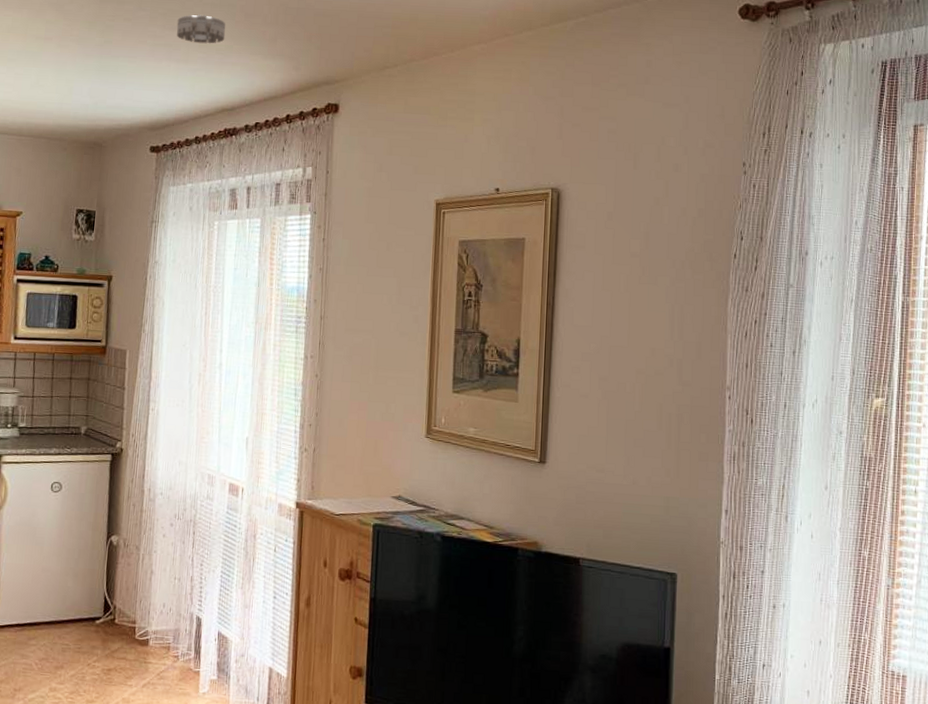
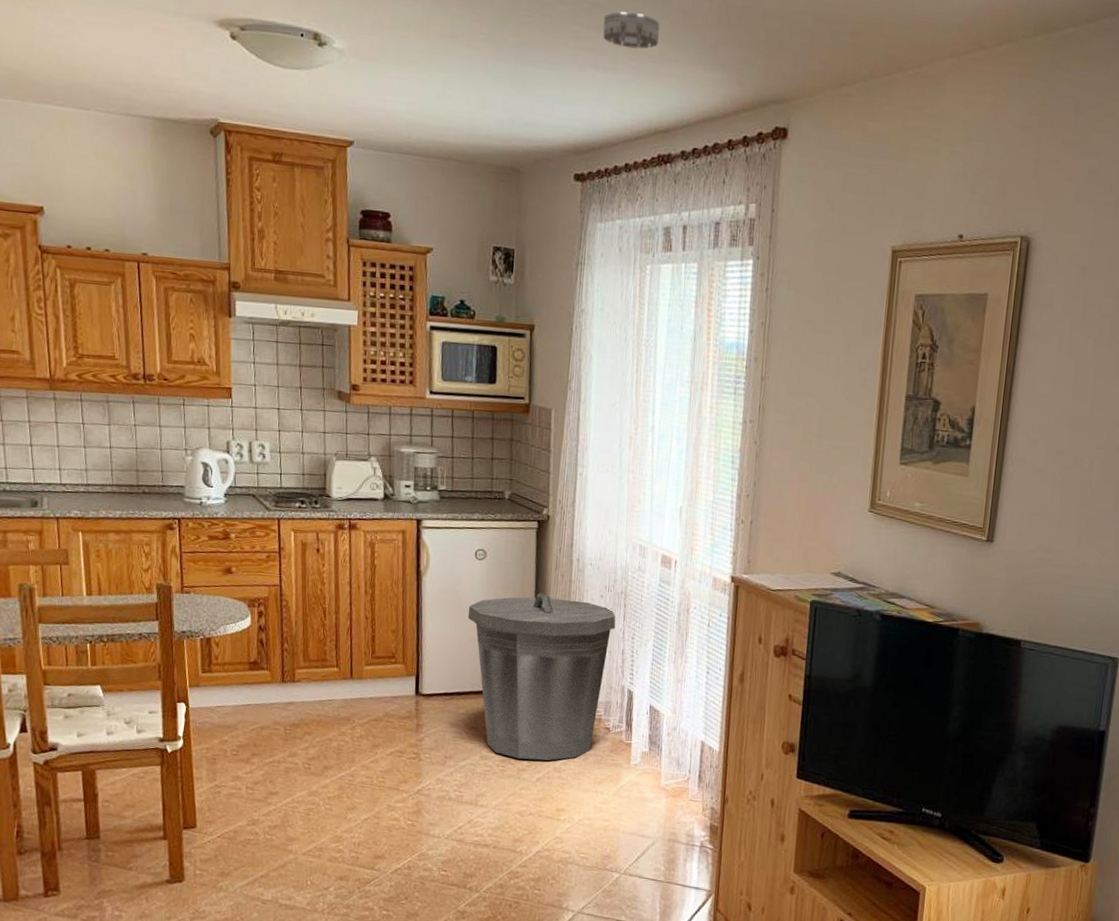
trash can: none [42,522,185,691] -> present [467,592,616,761]

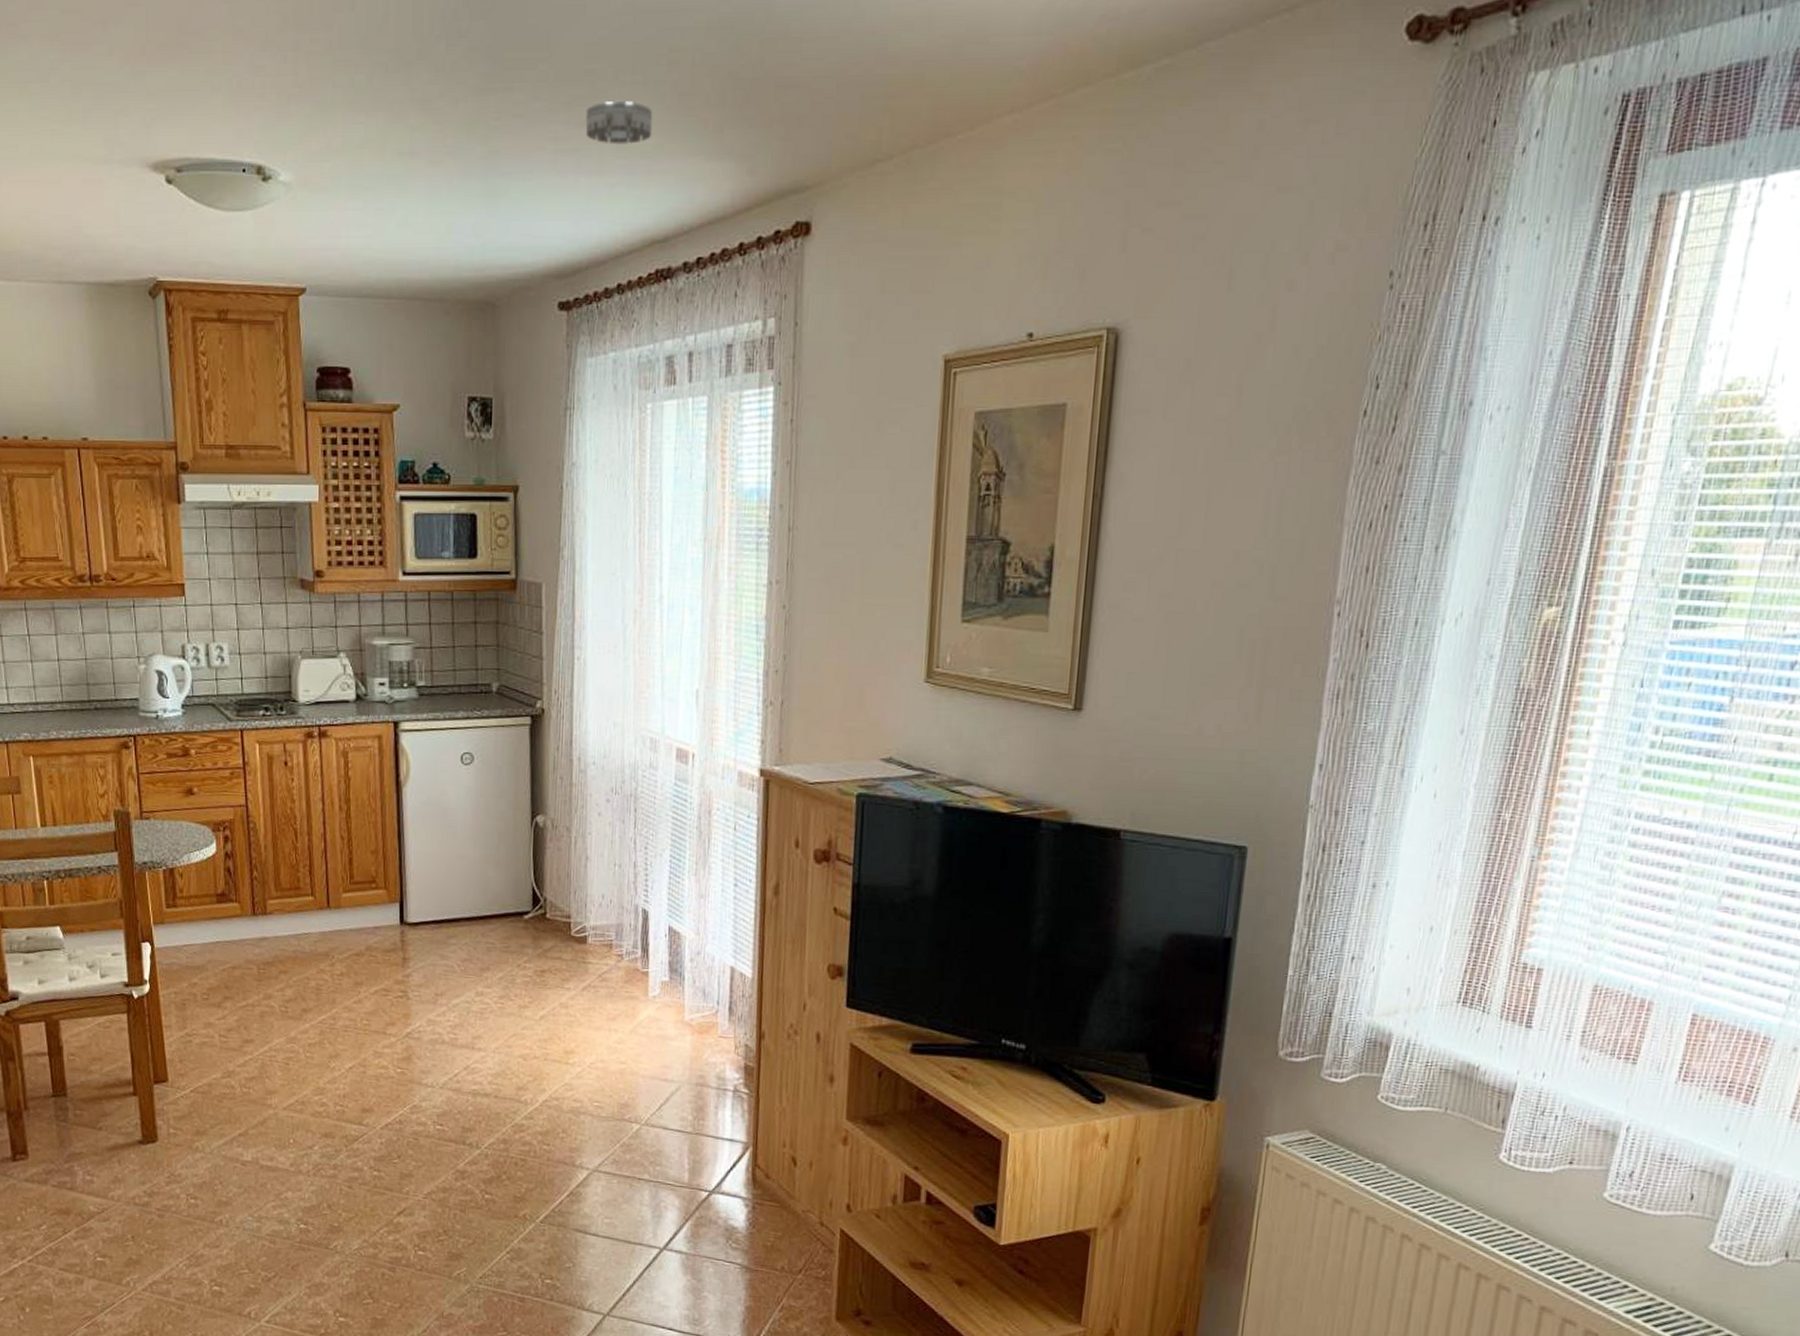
trash can: present [467,592,616,761] -> none [455,799,626,995]

